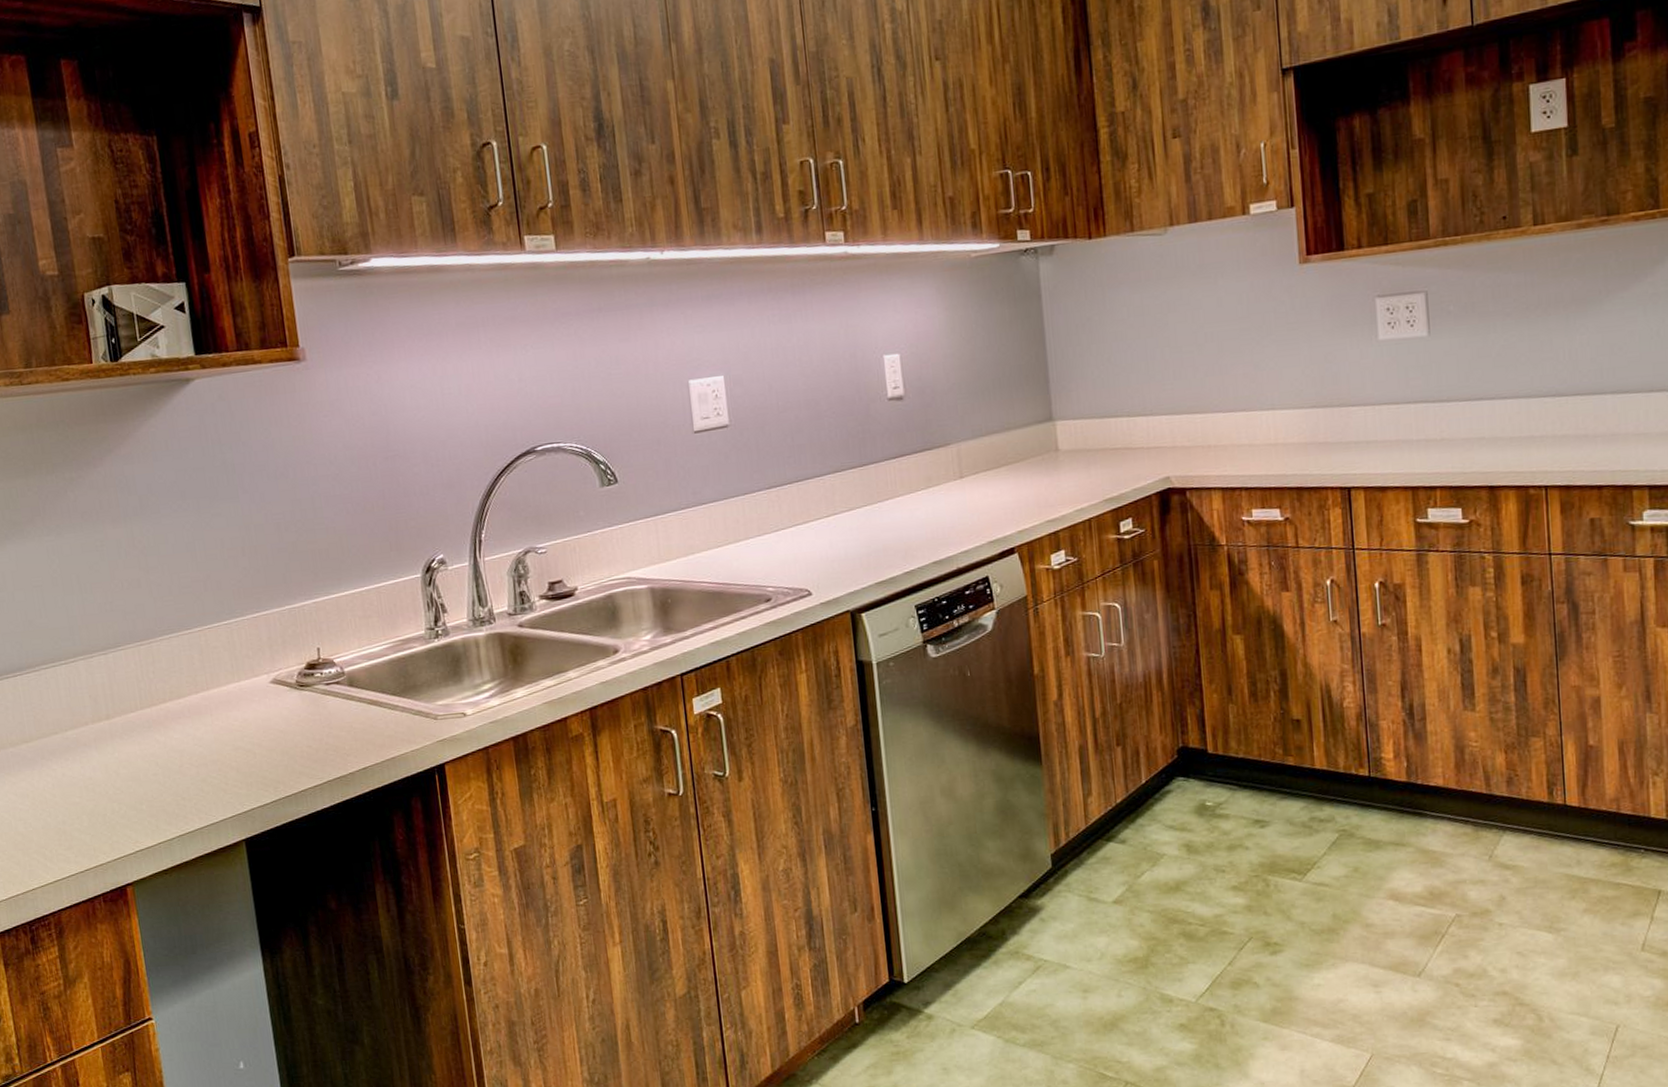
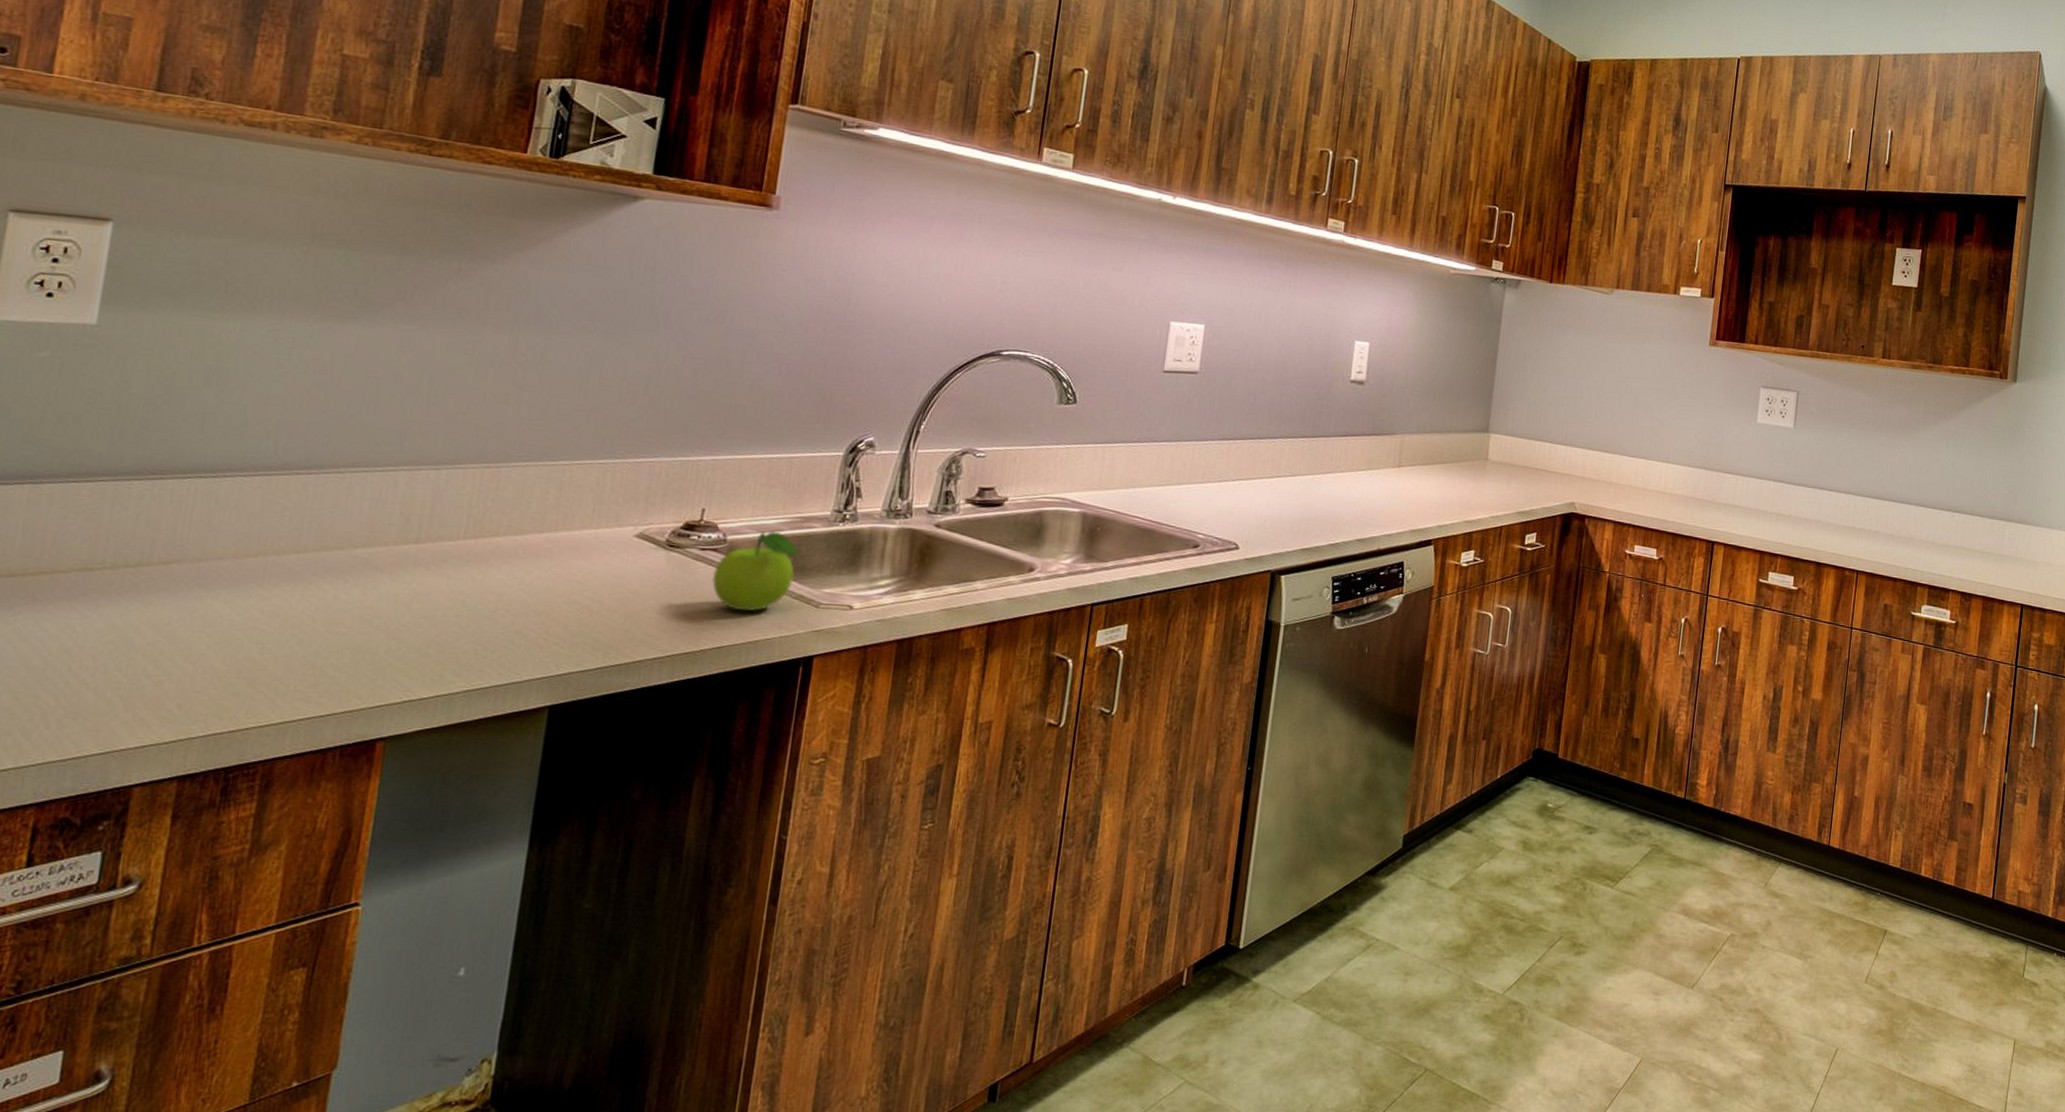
fruit: none [341,657,409,734] -> present [711,531,800,612]

